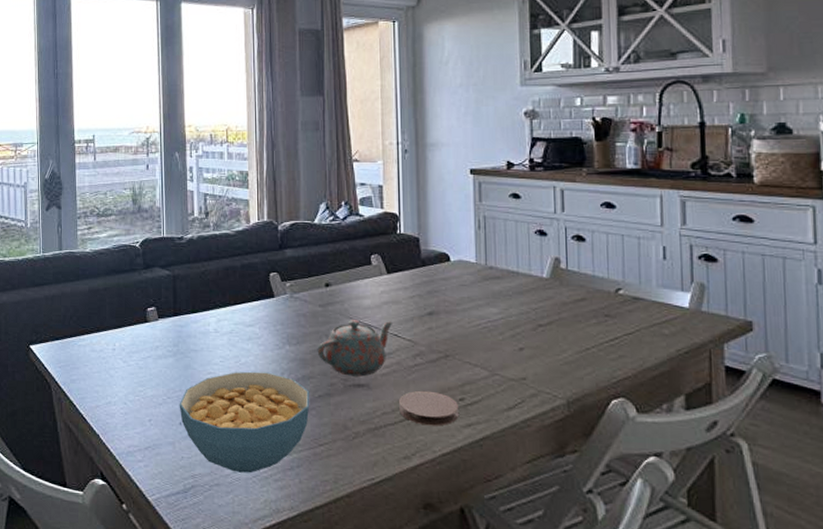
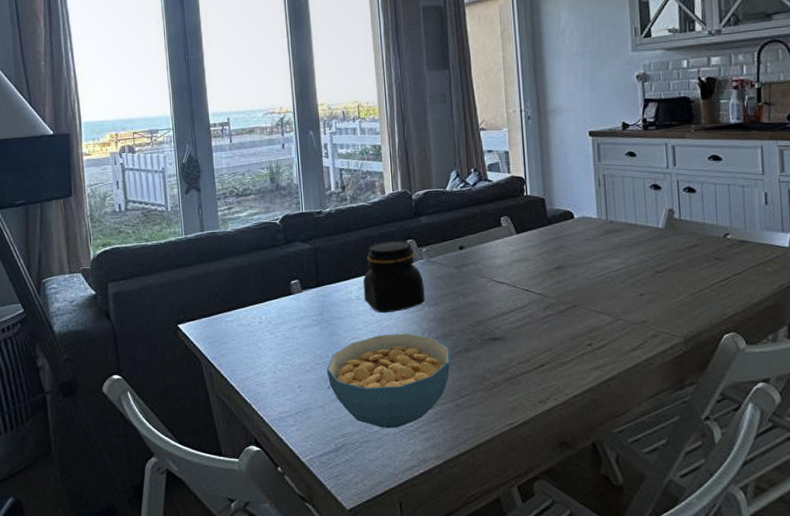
jar: none [222,272,286,349] -> present [363,240,425,313]
teapot: present [317,320,393,377] -> none [454,277,524,331]
coaster: present [398,390,460,426] -> none [531,339,588,371]

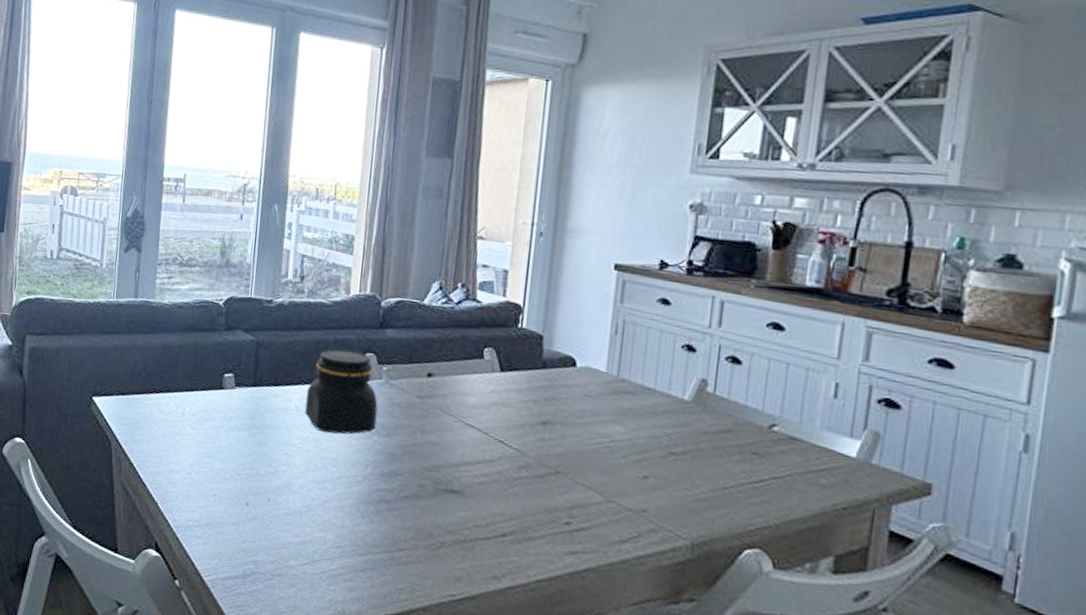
cereal bowl: present [326,333,450,428] -> none [247,456,395,569]

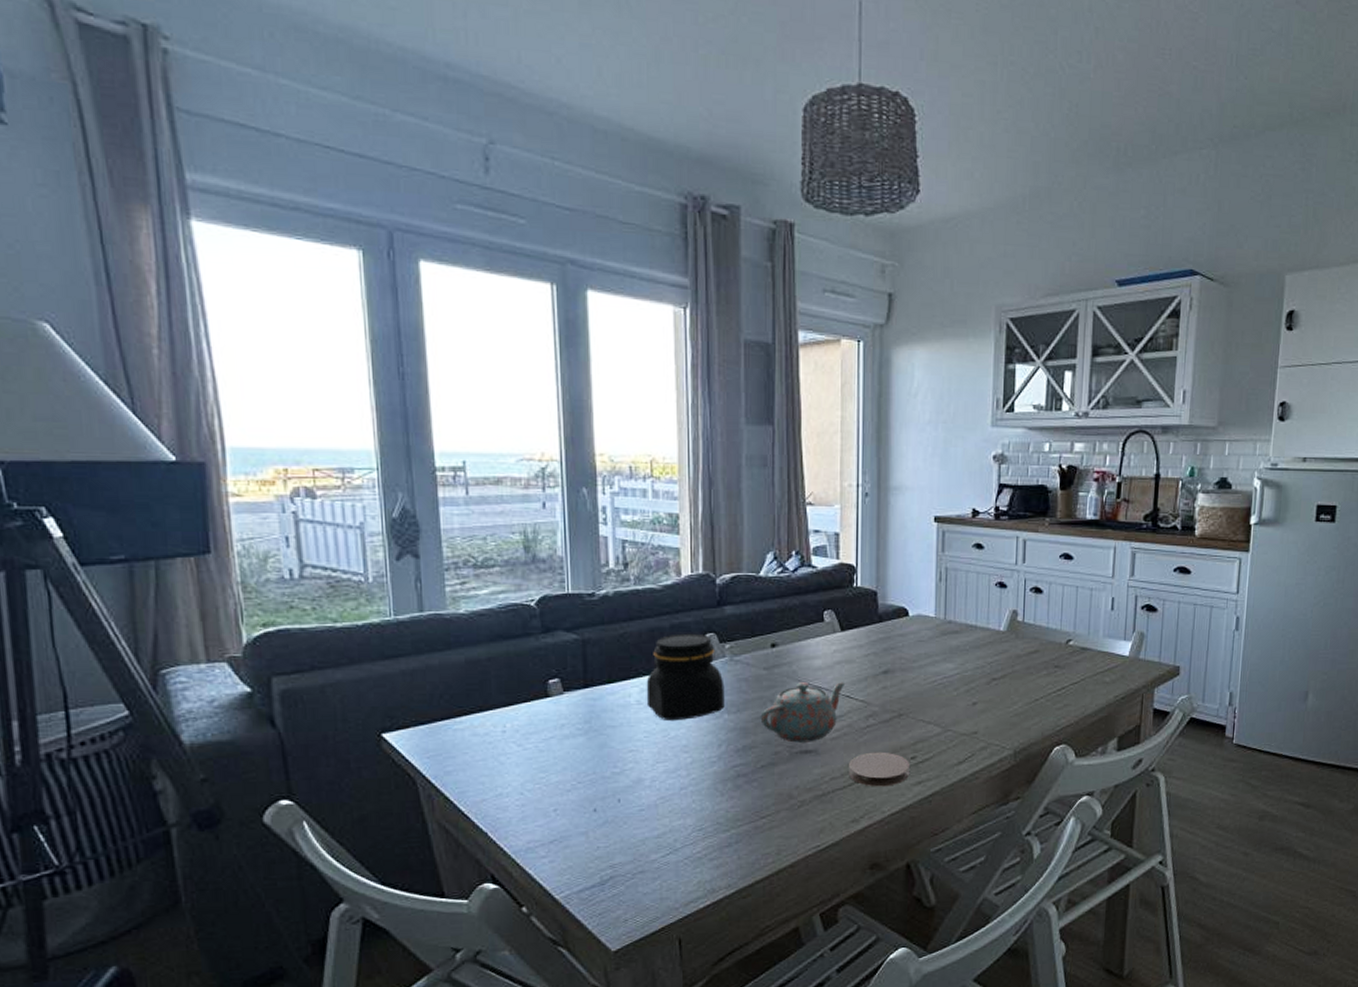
teapot: none [408,417,500,482] -> present [760,682,846,743]
coaster: none [493,506,564,549] -> present [848,751,911,787]

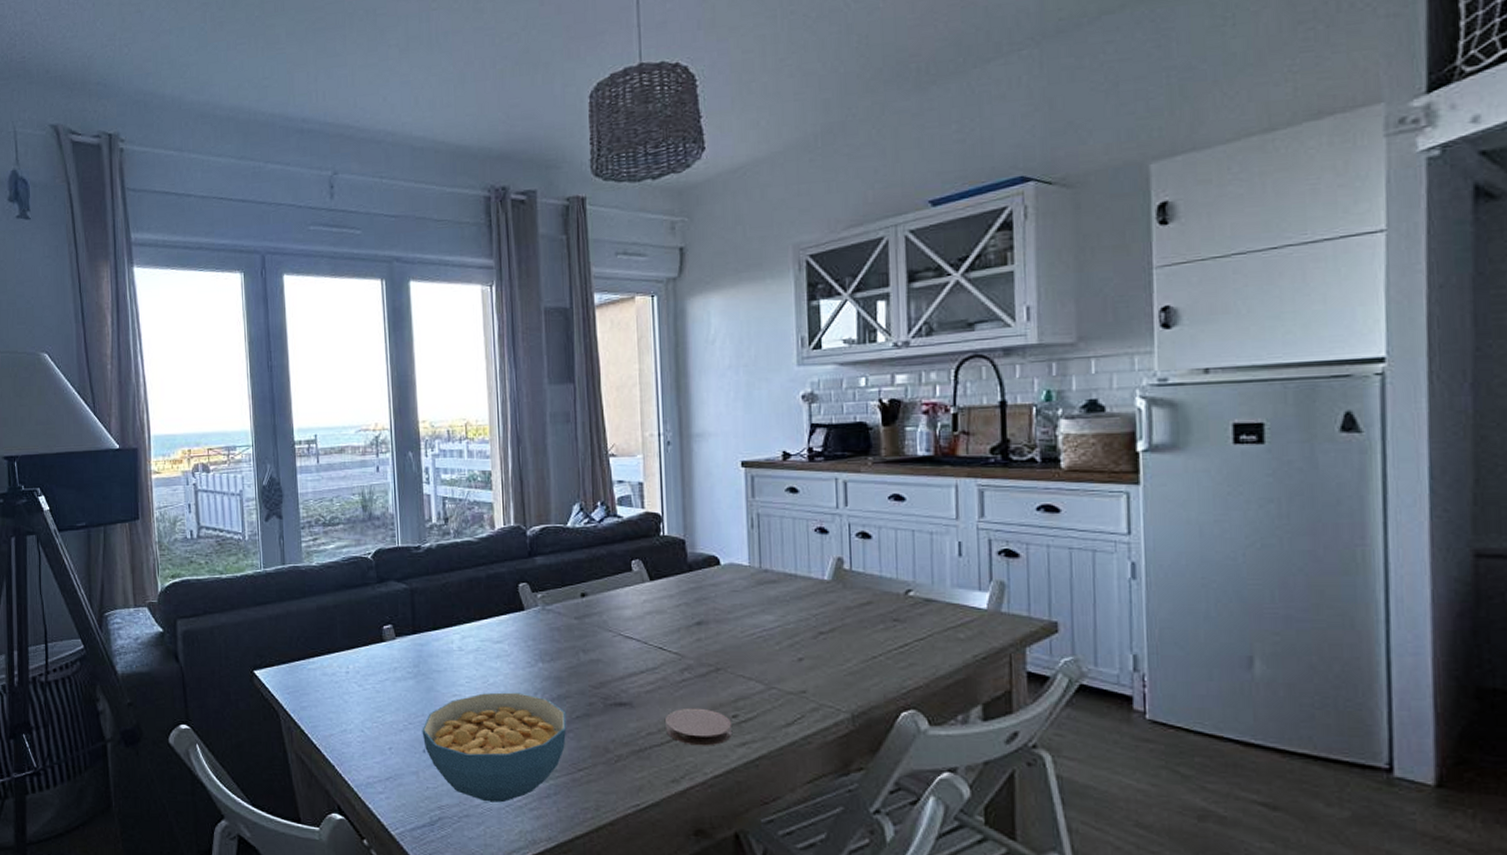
cereal bowl: none [592,745,751,856] -> present [422,692,567,803]
jar: present [646,633,725,722] -> none [466,583,539,668]
teapot: present [760,682,846,743] -> none [573,633,658,695]

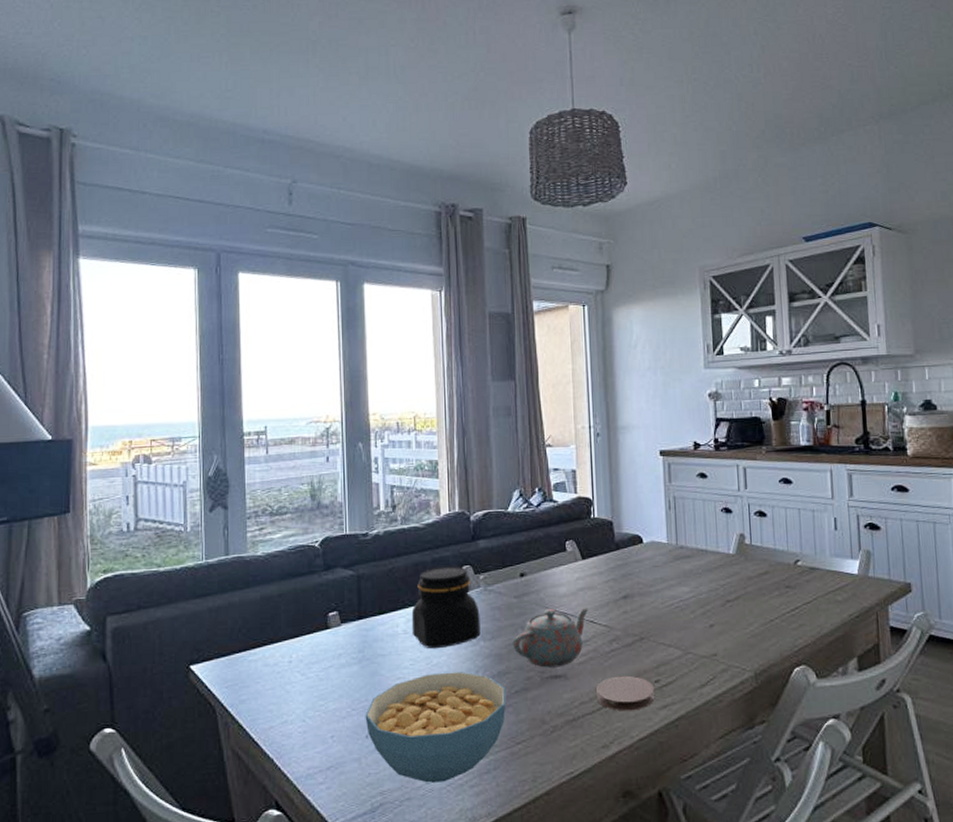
jar: none [466,583,539,668] -> present [411,566,481,649]
teapot: none [573,633,658,695] -> present [513,608,589,668]

